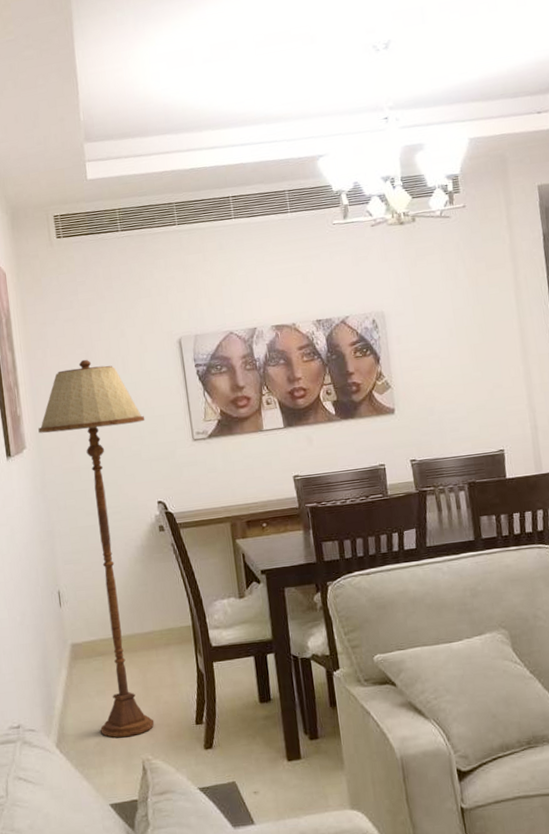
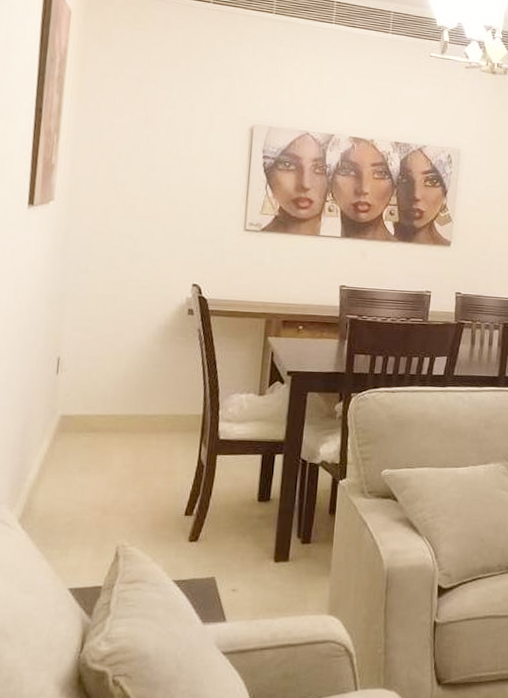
floor lamp: present [38,359,155,738] -> none [72,122,198,520]

